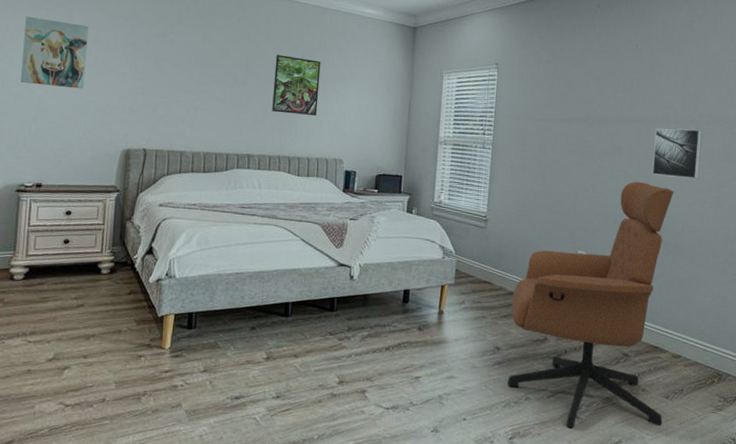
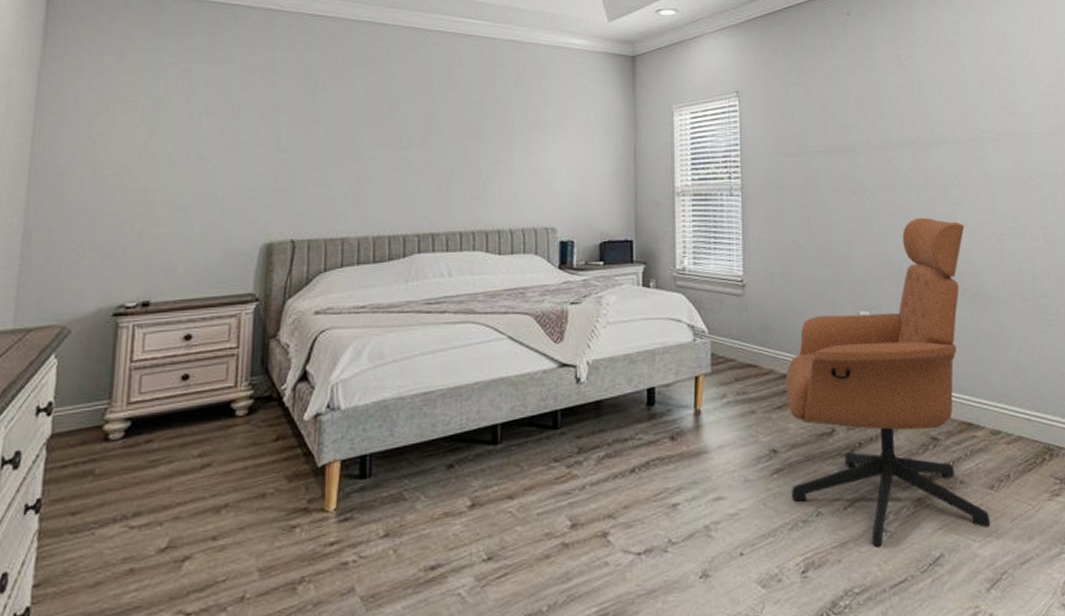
wall art: present [21,16,89,89] -> none [120,82,213,170]
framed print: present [272,55,321,116] -> none [460,104,520,176]
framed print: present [651,128,702,180] -> none [933,147,991,208]

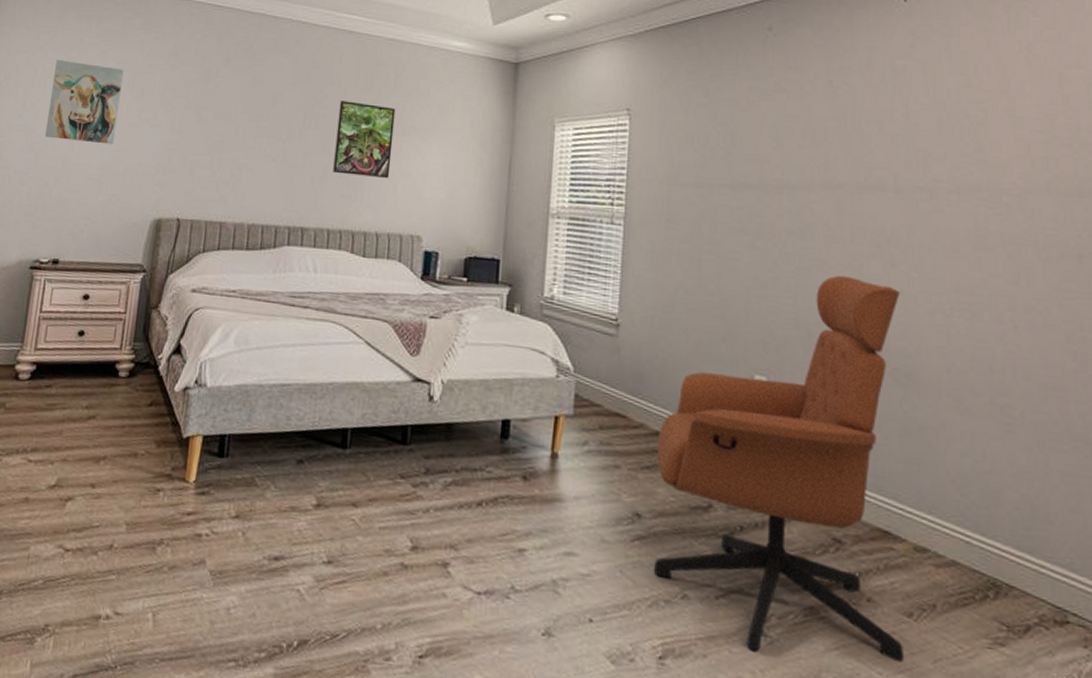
wall art: none [120,82,213,170] -> present [45,59,124,145]
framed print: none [460,104,520,176] -> present [333,101,396,179]

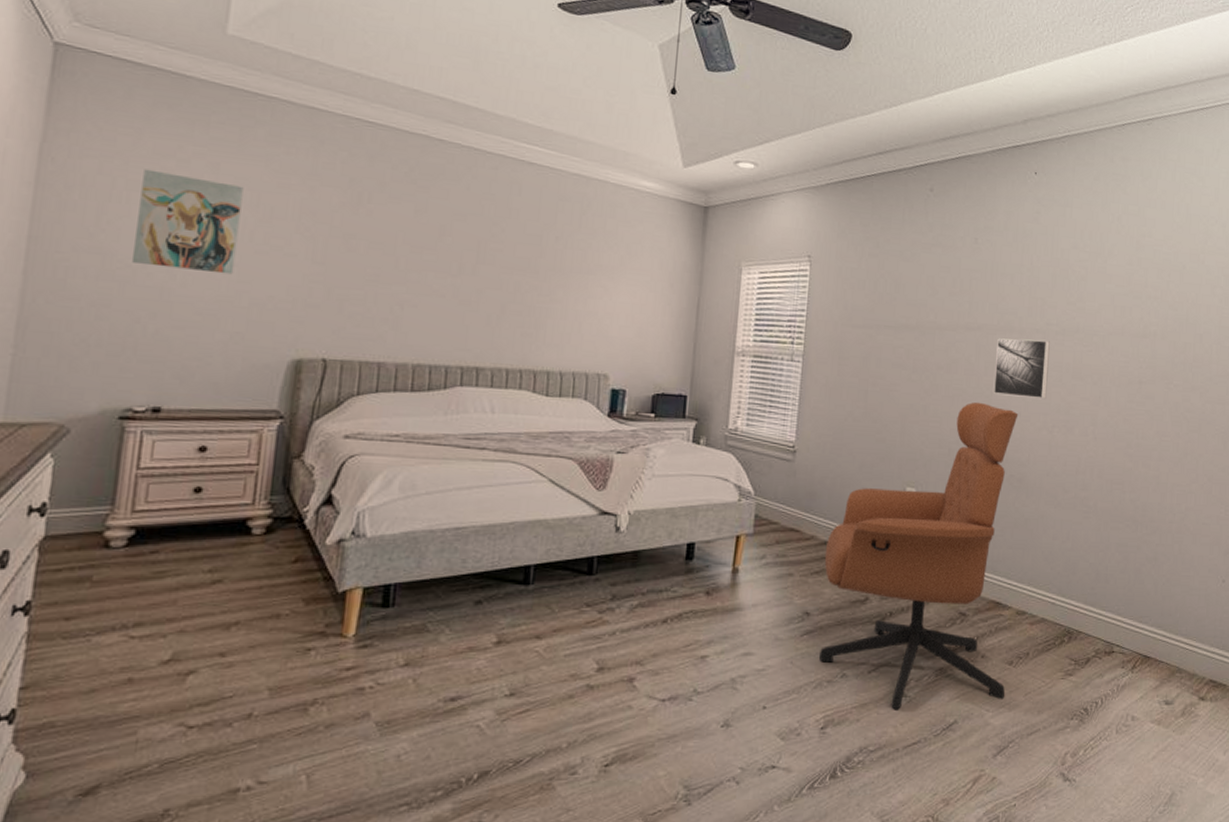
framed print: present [333,101,396,179] -> none [512,235,581,318]
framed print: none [863,198,939,275] -> present [993,338,1050,400]

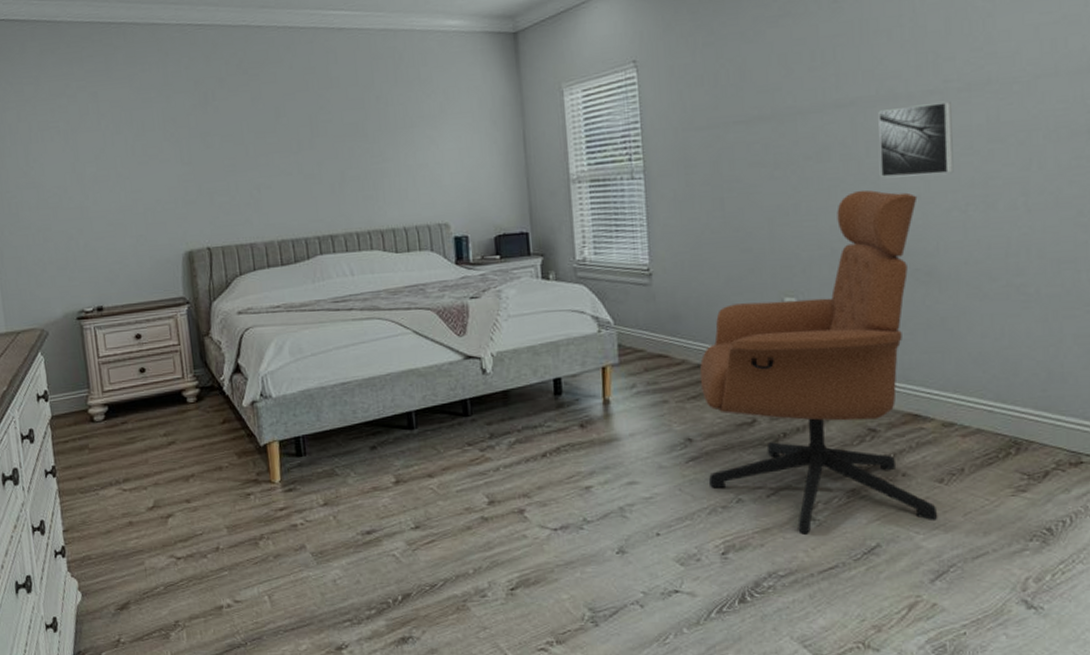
wall art: present [132,169,244,275] -> none [47,108,127,191]

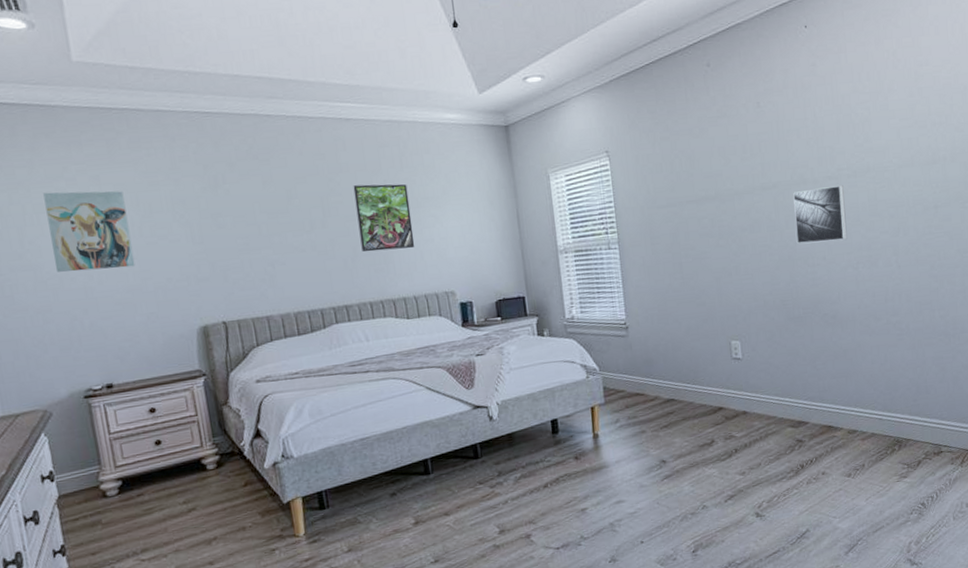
wall art: none [47,108,127,191] -> present [43,191,135,272]
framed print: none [343,100,407,177] -> present [353,184,415,252]
armchair: present [699,190,937,534] -> none [669,254,848,528]

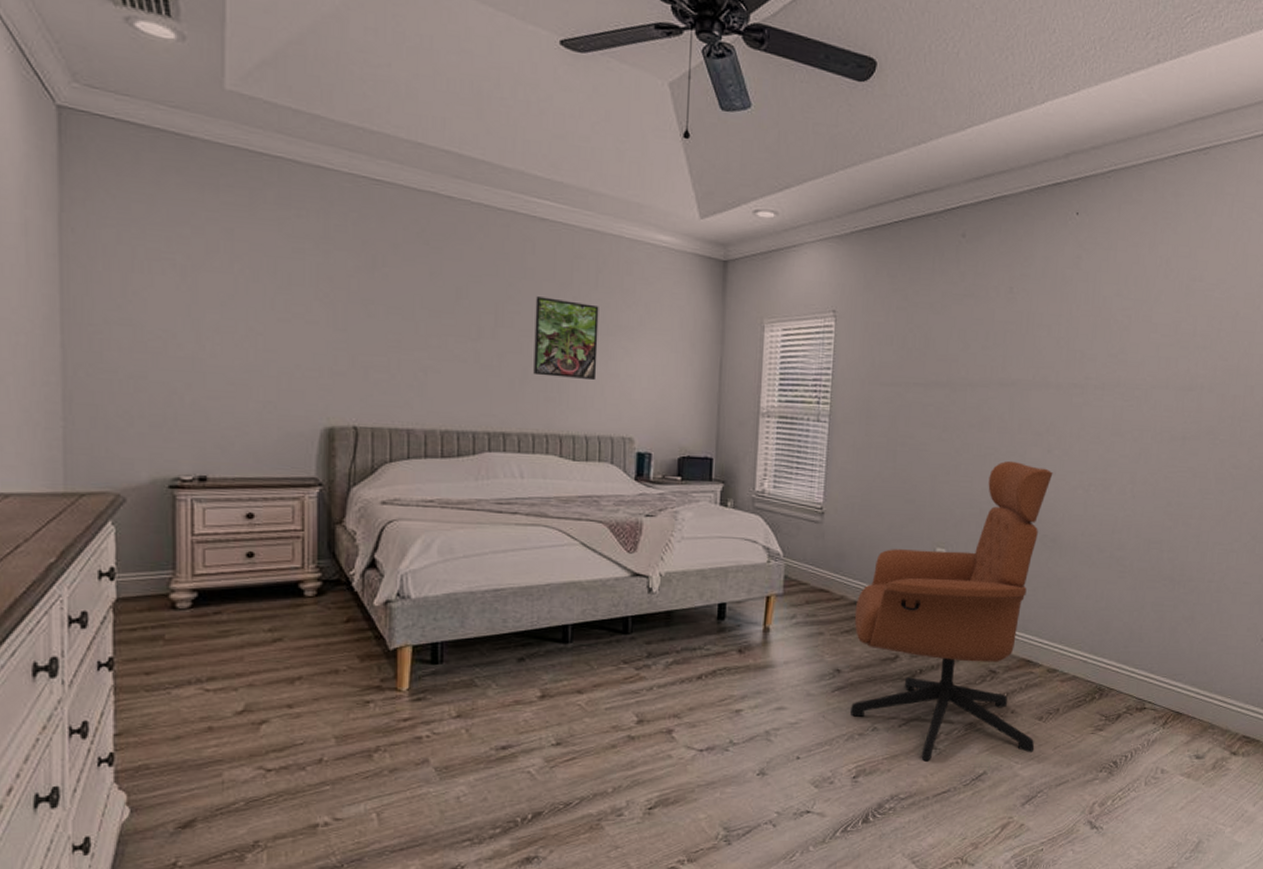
wall art: present [43,191,135,272] -> none [161,237,259,344]
armchair: none [669,254,848,528] -> present [851,460,1053,762]
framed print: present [793,184,848,244] -> none [1026,394,1088,458]

